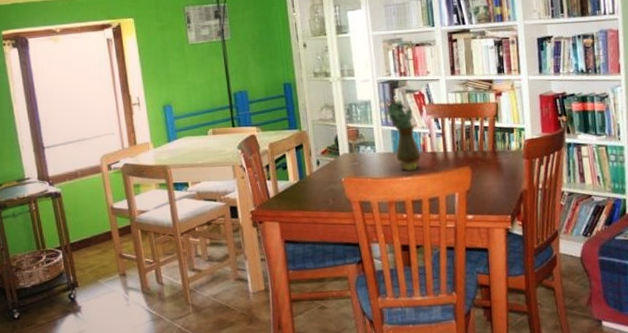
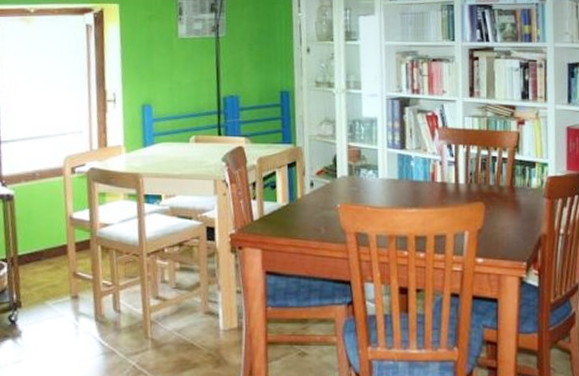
vase: present [385,99,422,172] -> none [393,118,430,203]

